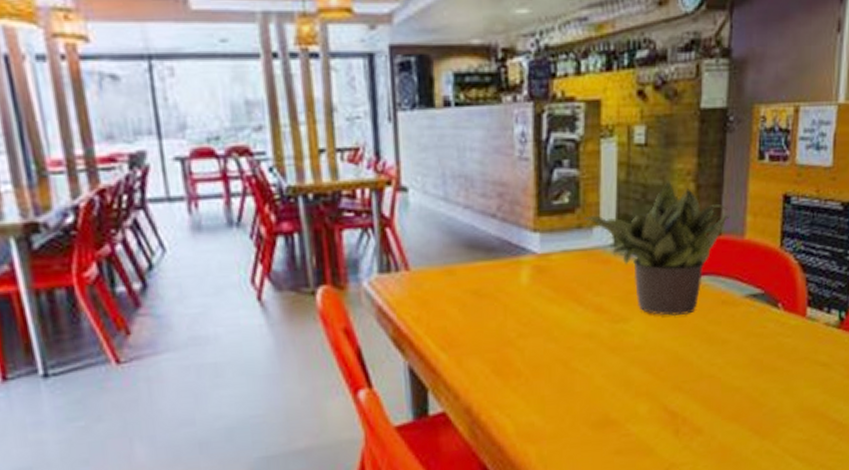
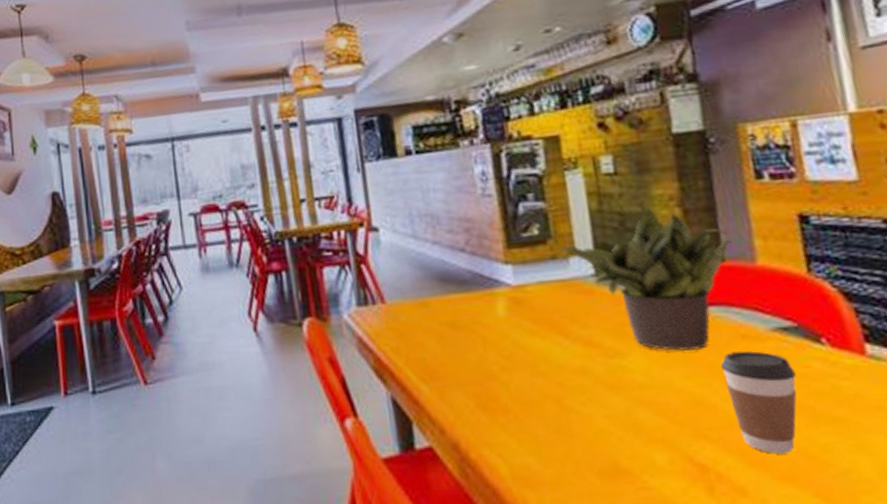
coffee cup: none [701,315,755,400] -> present [720,351,797,454]

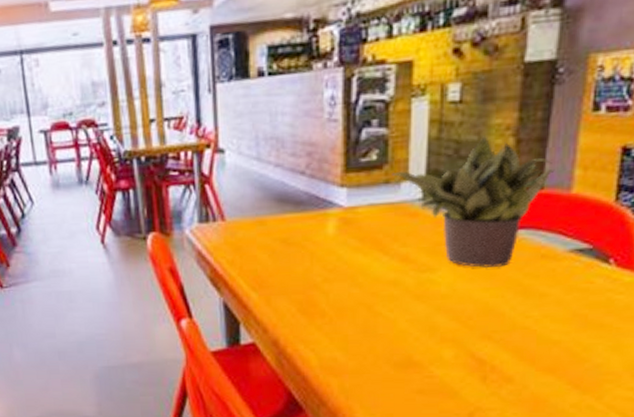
coffee cup: present [720,351,797,454] -> none [516,269,579,352]

